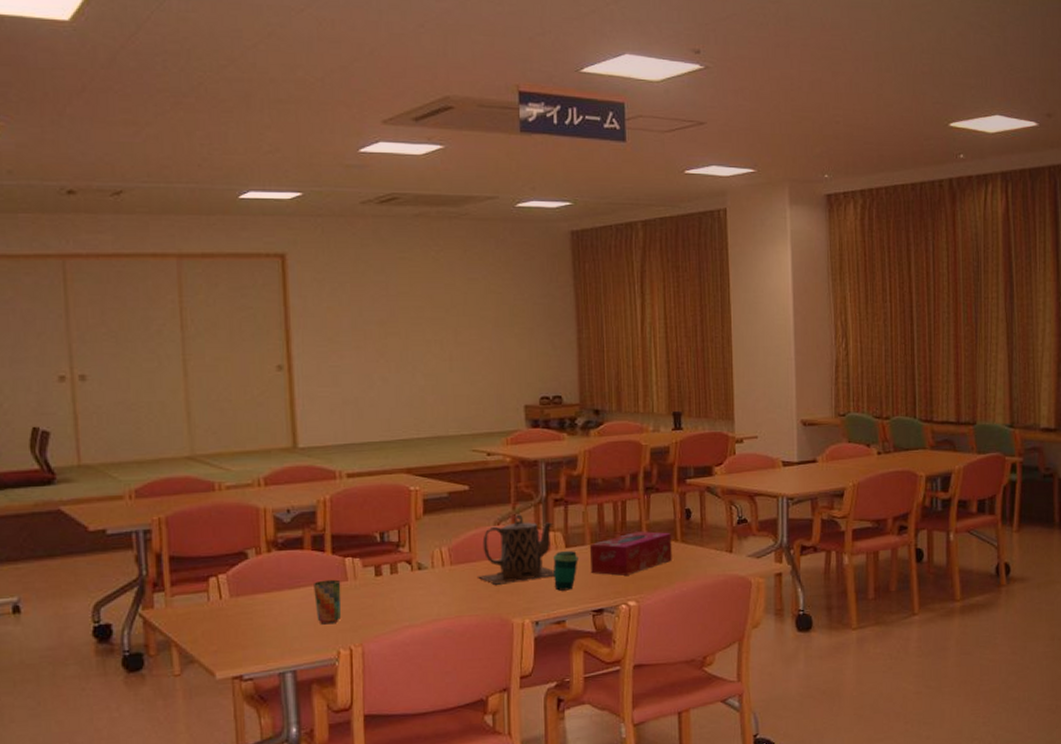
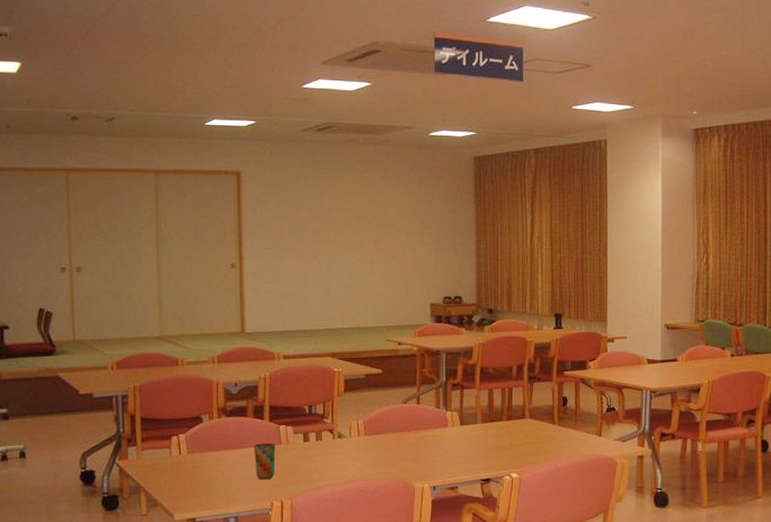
teapot: present [476,514,555,585] -> none [386,395,451,454]
cup: present [553,550,578,591] -> none [450,427,471,462]
tissue box: present [589,531,672,576] -> none [480,415,550,451]

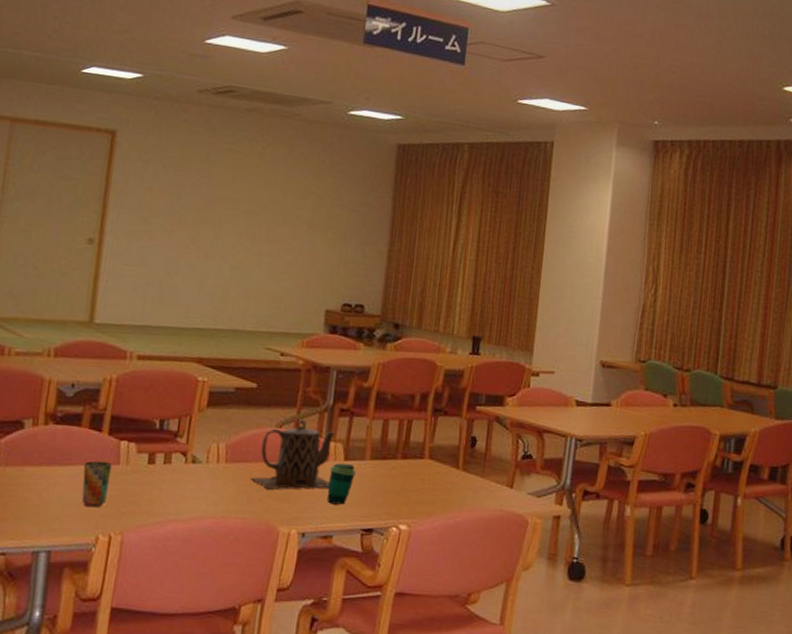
teapot: none [386,395,451,454] -> present [250,419,335,489]
cup: none [450,427,471,462] -> present [326,463,356,505]

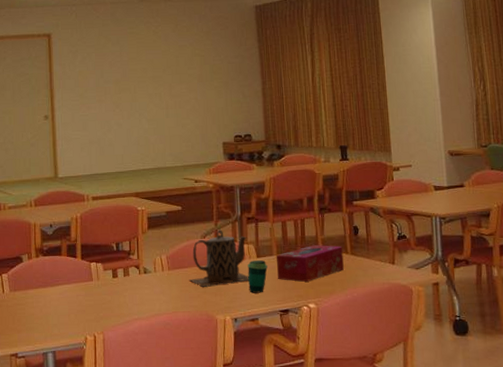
cup: present [81,460,113,508] -> none [68,279,88,315]
tissue box: none [366,453,454,497] -> present [276,245,344,282]

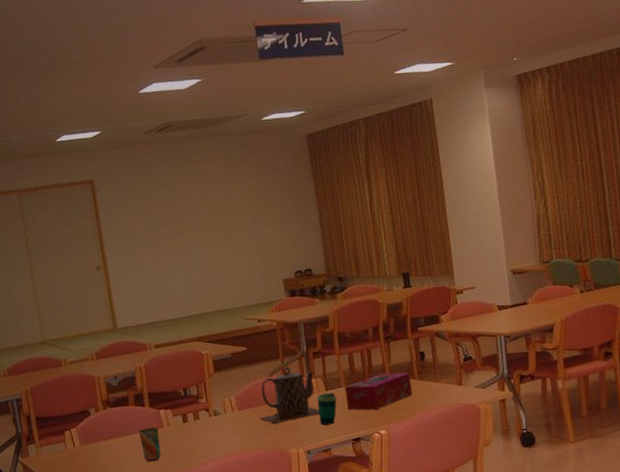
cup: none [68,279,88,315] -> present [139,427,161,462]

